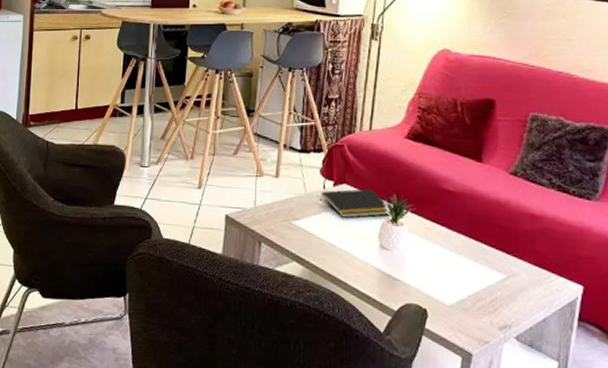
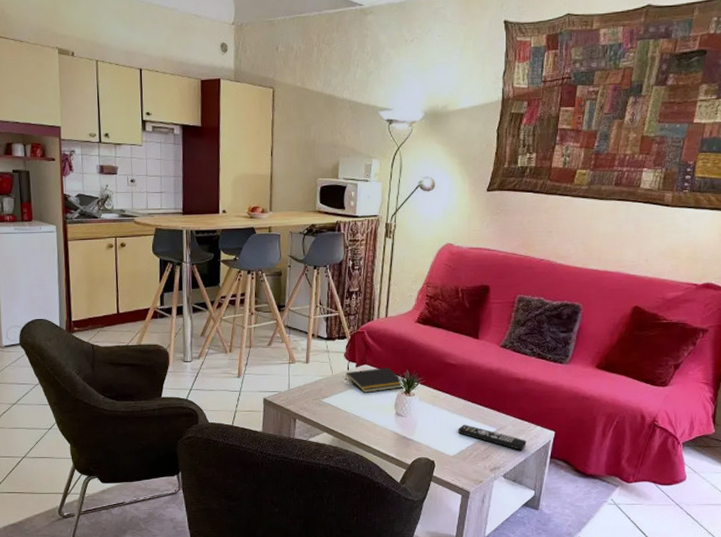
remote control: none [457,266,546,306] -> present [458,424,526,450]

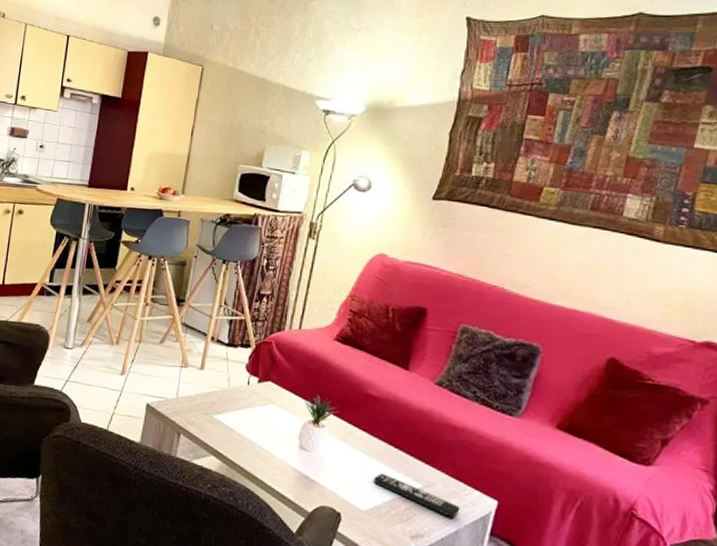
notepad: present [345,367,402,393] -> none [243,386,311,417]

